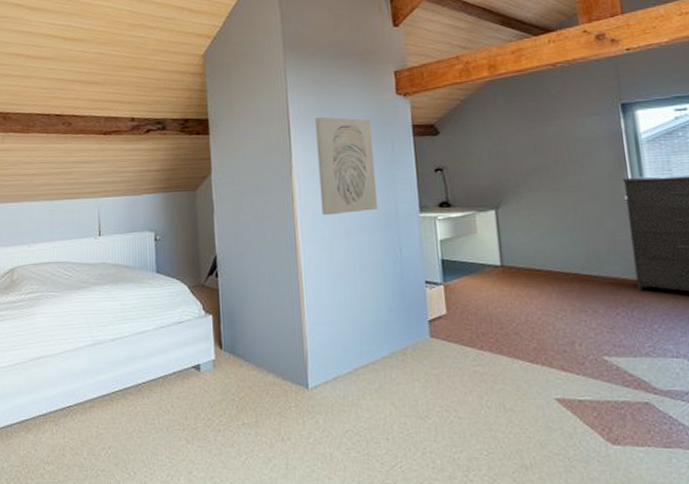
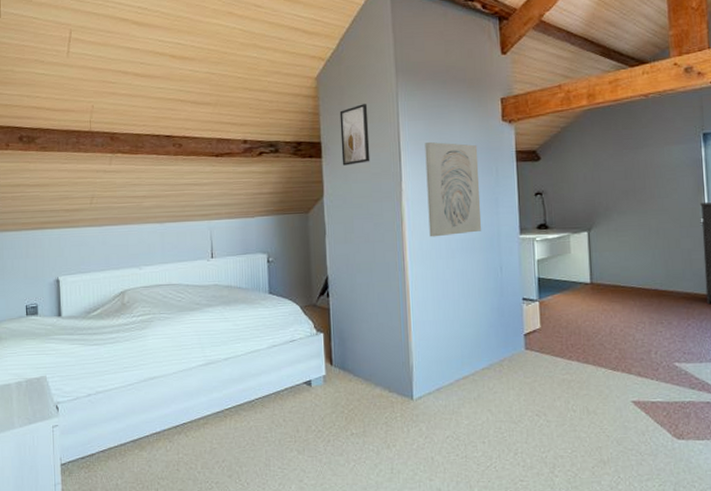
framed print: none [227,80,259,142] -> present [339,104,370,166]

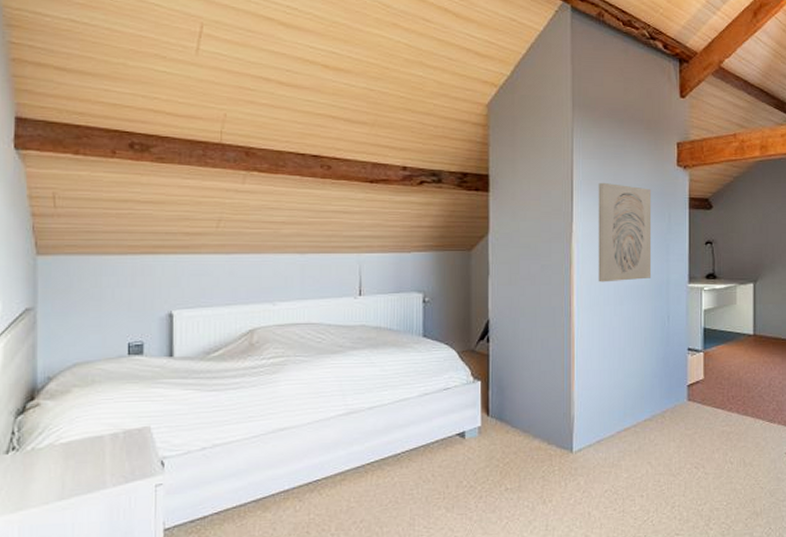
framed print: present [339,104,370,166] -> none [510,137,541,202]

